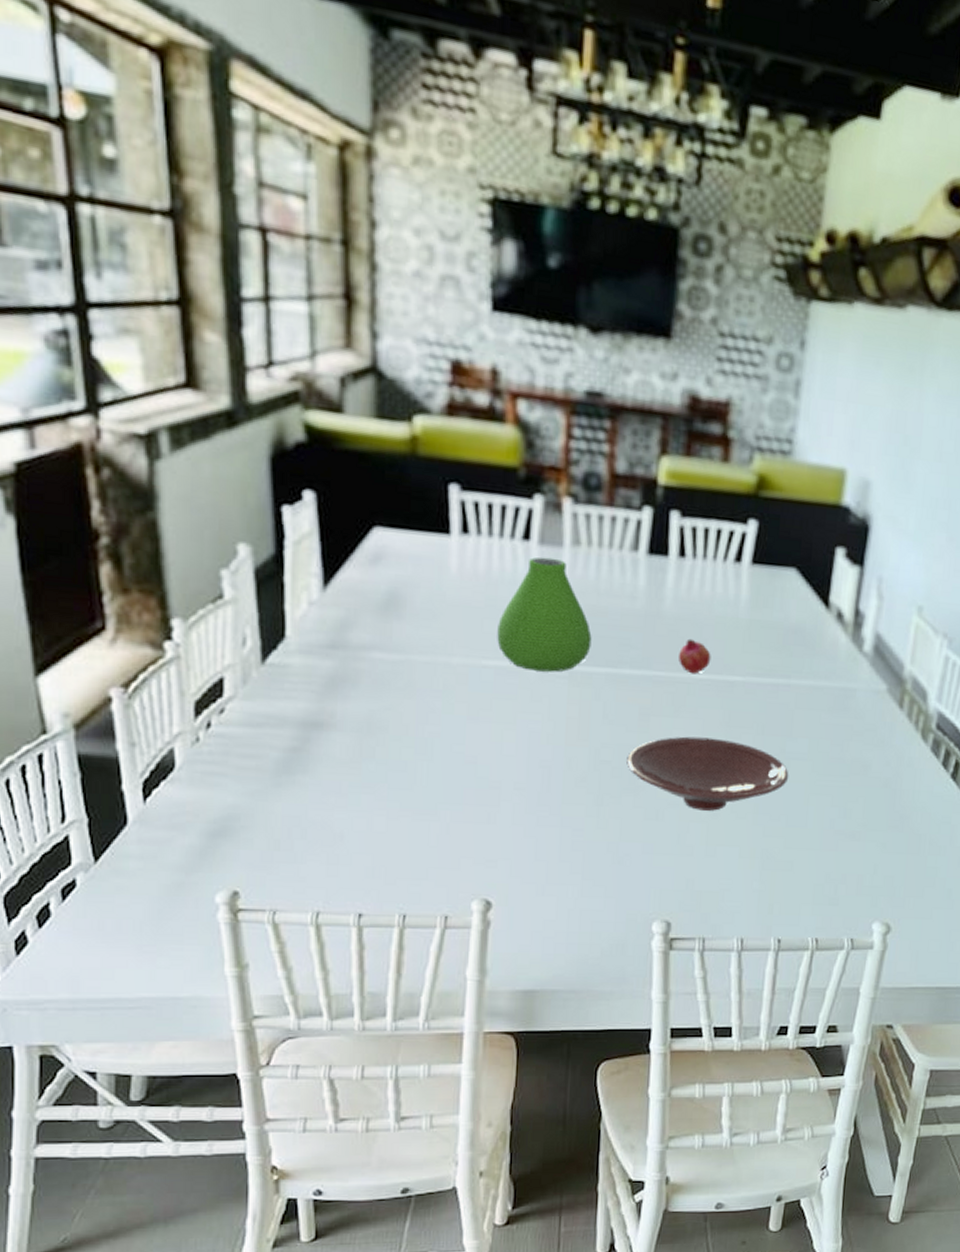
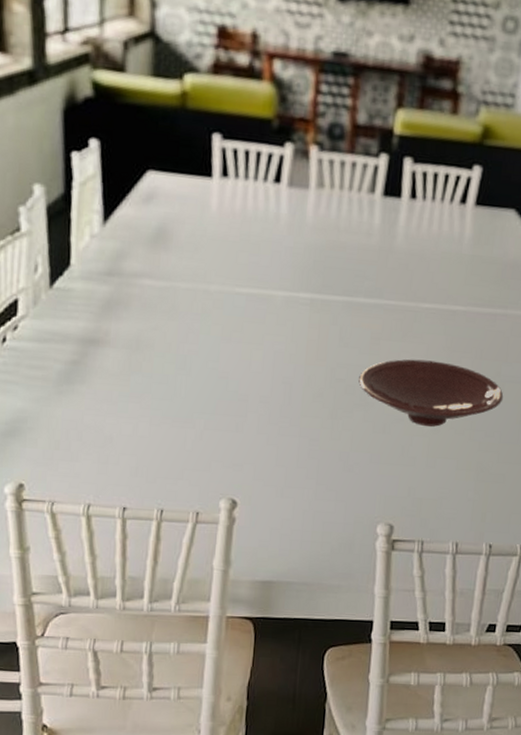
vase: present [497,557,592,672] -> none [249,197,332,300]
fruit: present [679,638,711,674] -> none [407,271,437,304]

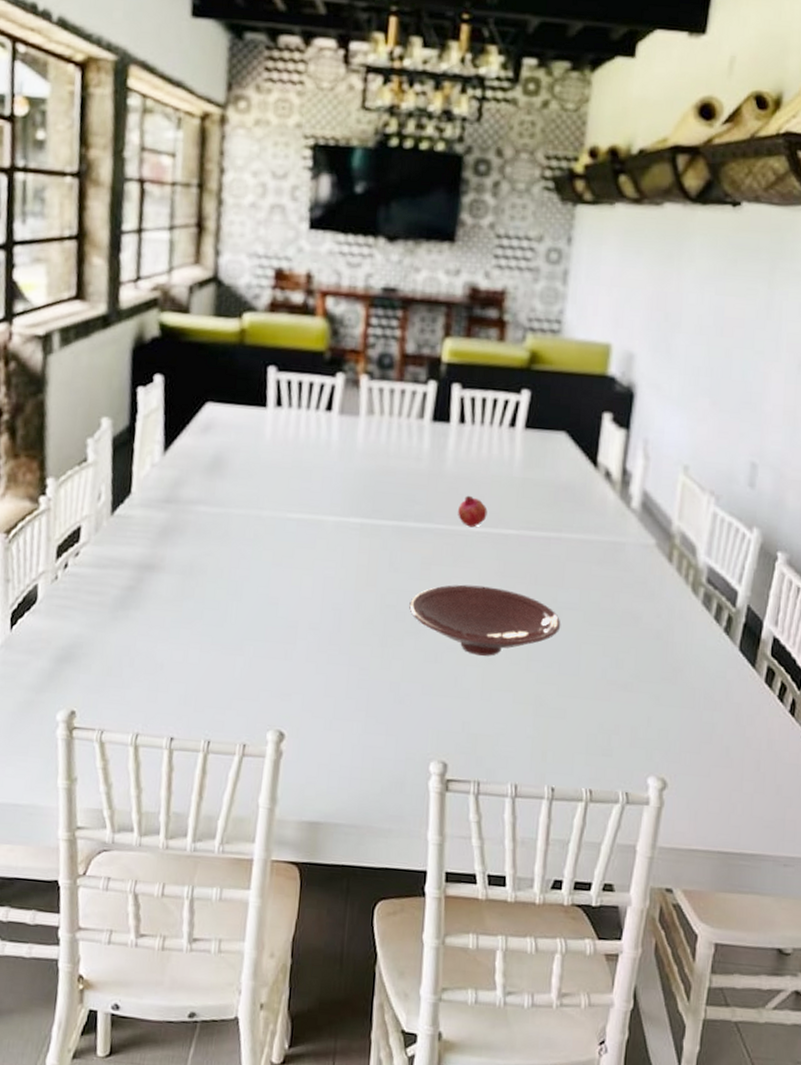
fruit: none [407,271,437,304] -> present [458,495,488,528]

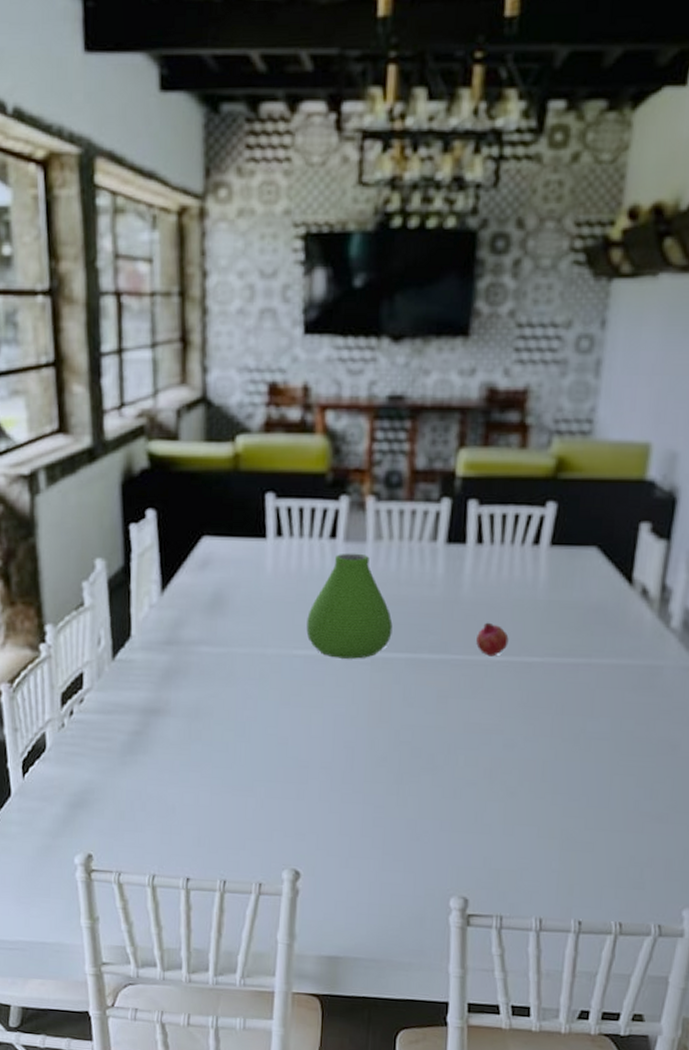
vase: none [300,425,382,524] -> present [306,553,393,659]
bowl: present [409,584,561,656] -> none [425,717,590,791]

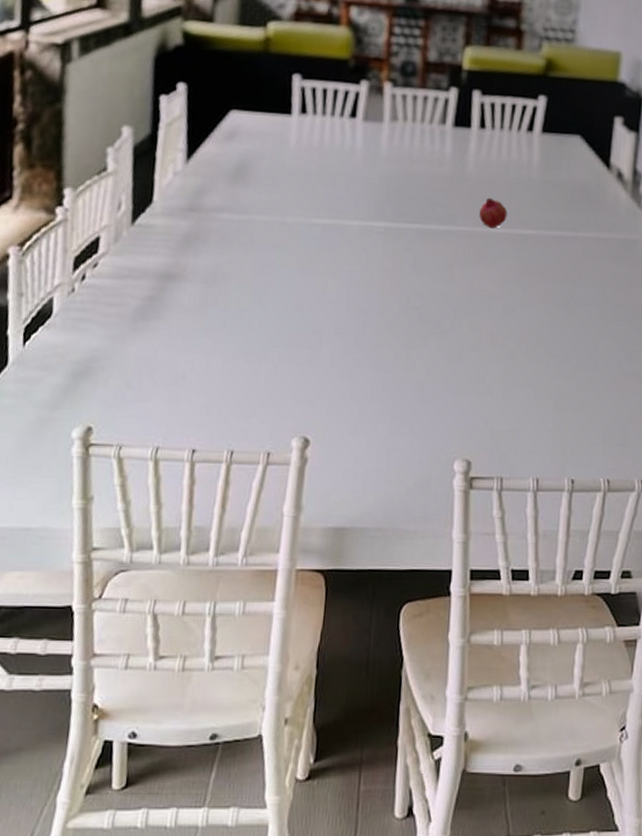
vase: present [306,553,393,659] -> none [325,131,405,229]

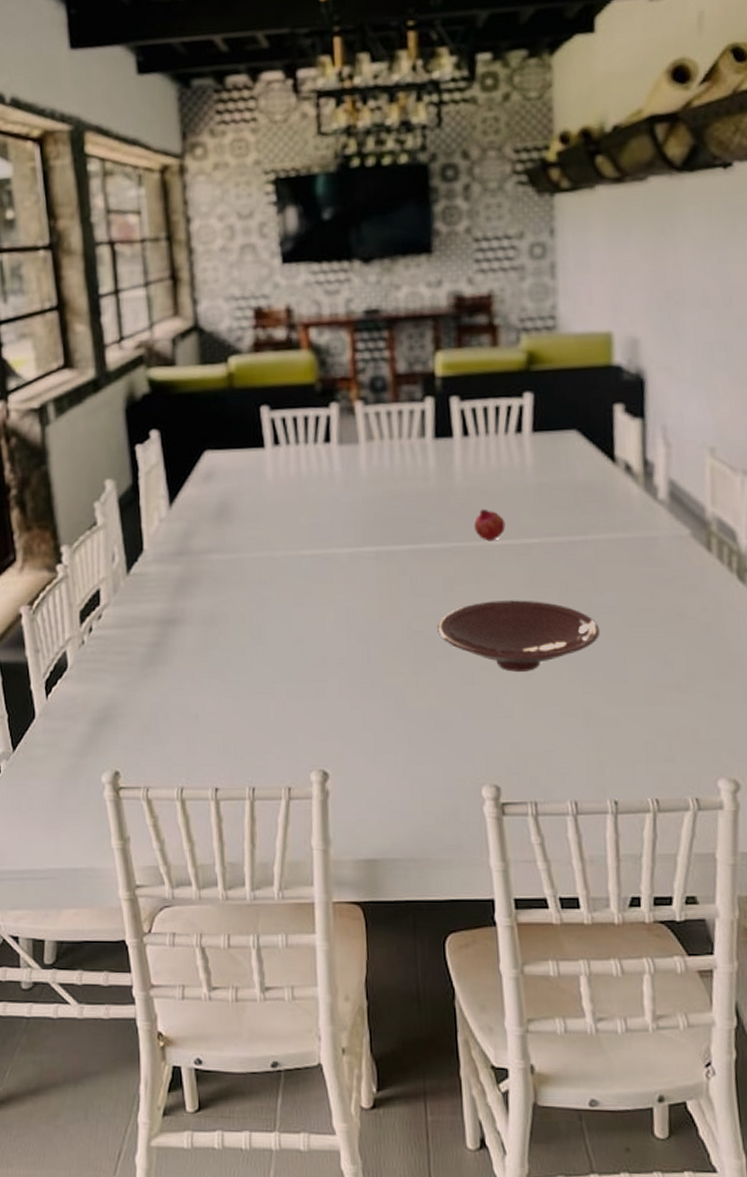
bowl: none [433,284,579,354] -> present [437,600,601,672]

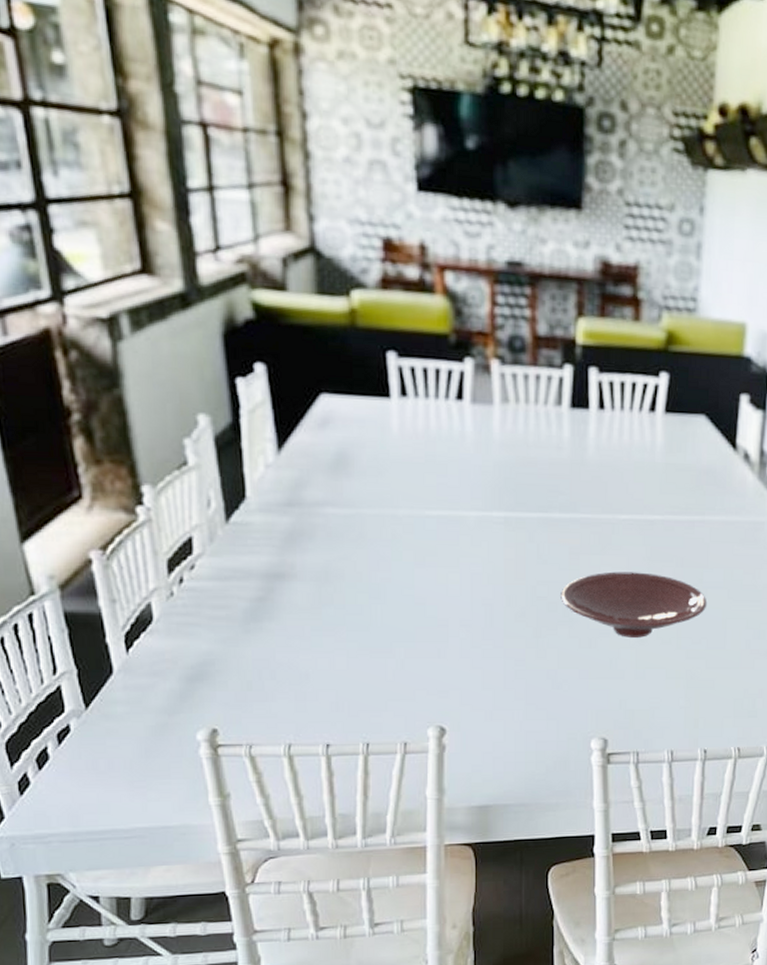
fruit: present [474,509,506,541] -> none [603,483,632,515]

